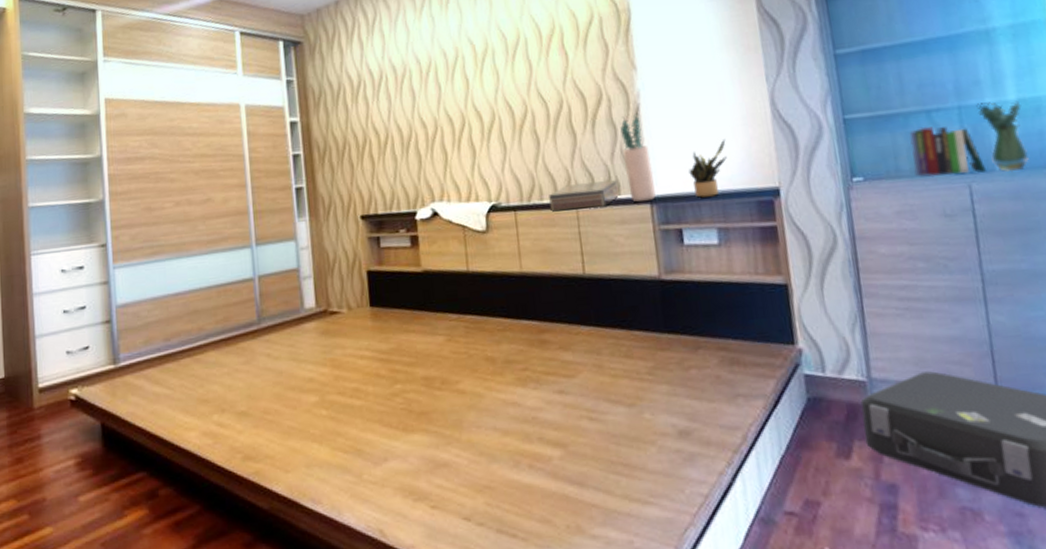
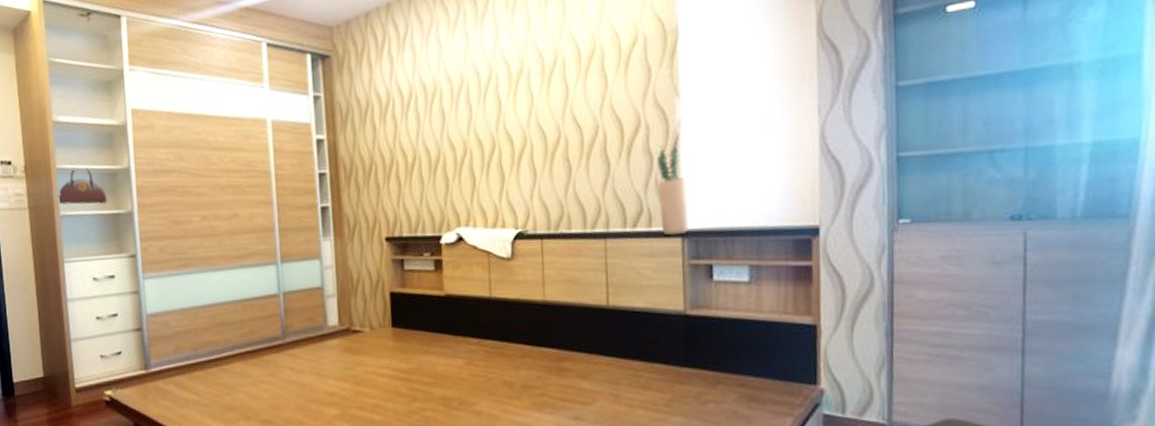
handbag: none [27,158,78,196] -> present [58,168,107,205]
decorative box: present [549,180,620,212] -> none [577,212,651,242]
potted plant: present [688,138,727,198] -> none [725,173,768,234]
books: present [909,126,988,178] -> none [966,167,1047,222]
vase: present [976,100,1029,172] -> none [1045,143,1096,220]

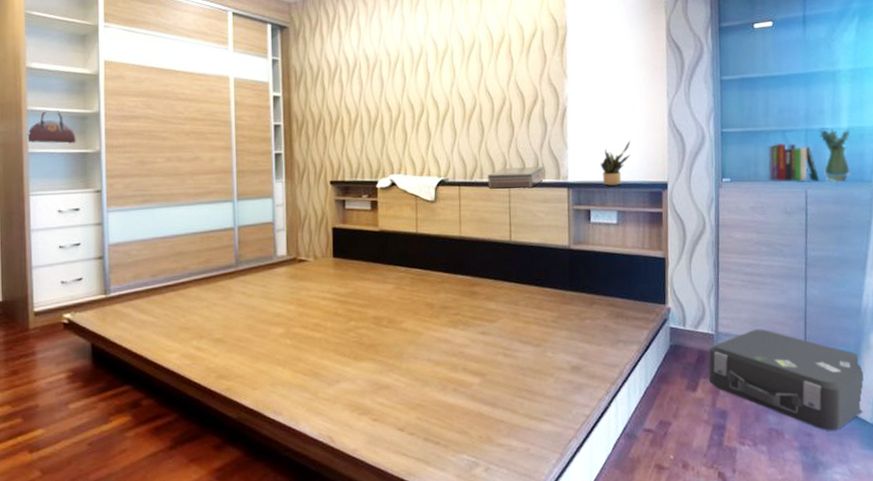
decorative box: none [577,212,651,242] -> present [488,167,545,189]
vase: present [657,140,688,236] -> none [550,111,573,186]
potted plant: none [725,173,768,234] -> present [600,140,631,186]
books: none [966,167,1047,222] -> present [768,142,820,183]
vase: none [1045,143,1096,220] -> present [819,128,850,183]

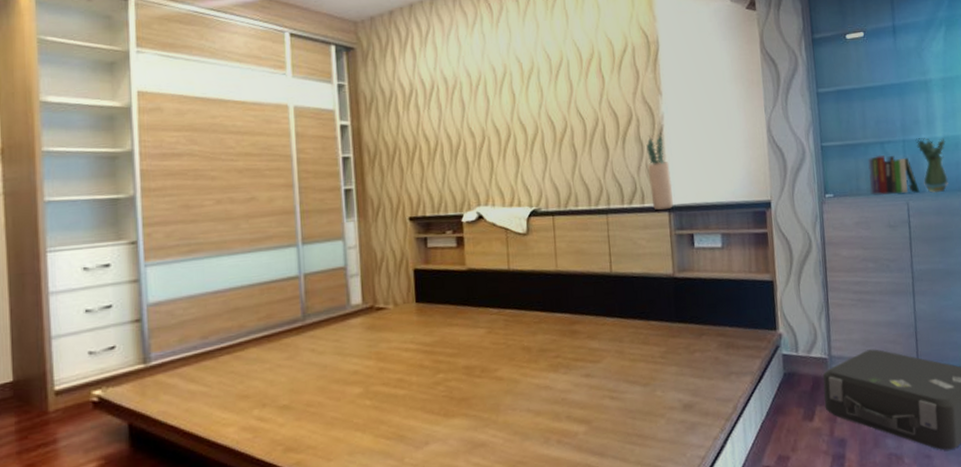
handbag: present [27,110,76,144] -> none [43,151,104,190]
decorative box: present [488,167,545,189] -> none [583,191,644,217]
vase: none [550,111,573,186] -> present [646,131,673,211]
potted plant: present [600,140,631,186] -> none [701,158,732,208]

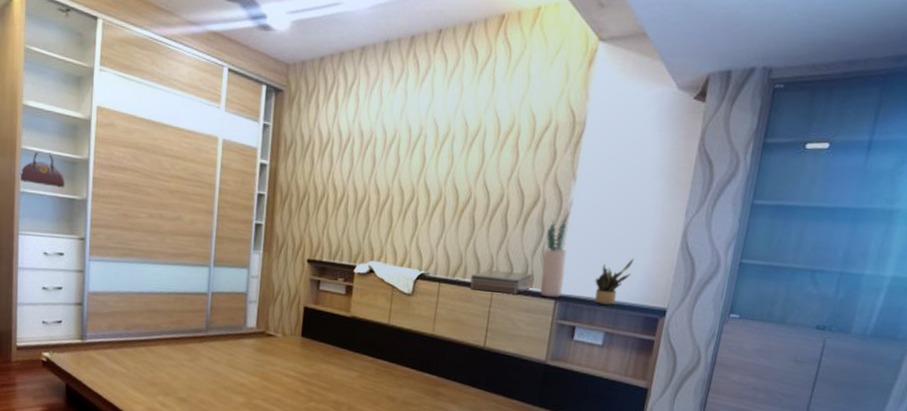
handbag: none [43,151,104,190] -> present [20,151,65,188]
decorative box: none [583,191,644,217] -> present [470,270,532,295]
potted plant: none [701,158,732,208] -> present [595,258,635,305]
books: present [868,155,920,196] -> none [783,283,844,332]
vase: present [915,137,948,193] -> none [851,273,894,337]

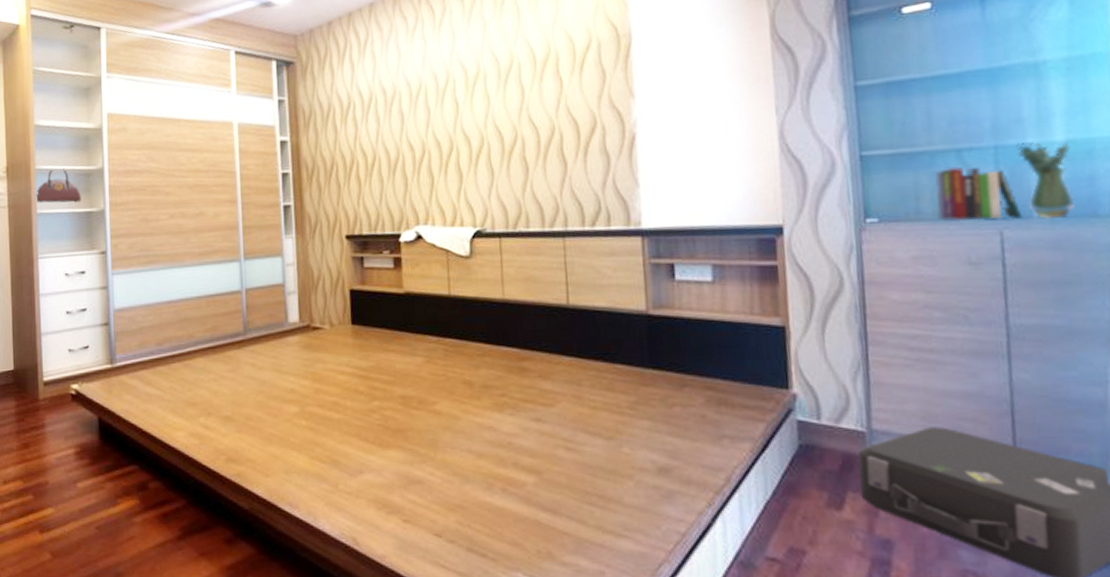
decorative box: present [470,270,532,295] -> none [535,211,610,240]
vase: present [540,217,567,298] -> none [614,140,648,235]
potted plant: present [595,258,635,305] -> none [685,172,727,233]
books: none [783,283,844,332] -> present [934,166,1024,222]
vase: none [851,273,894,337] -> present [1016,141,1074,220]

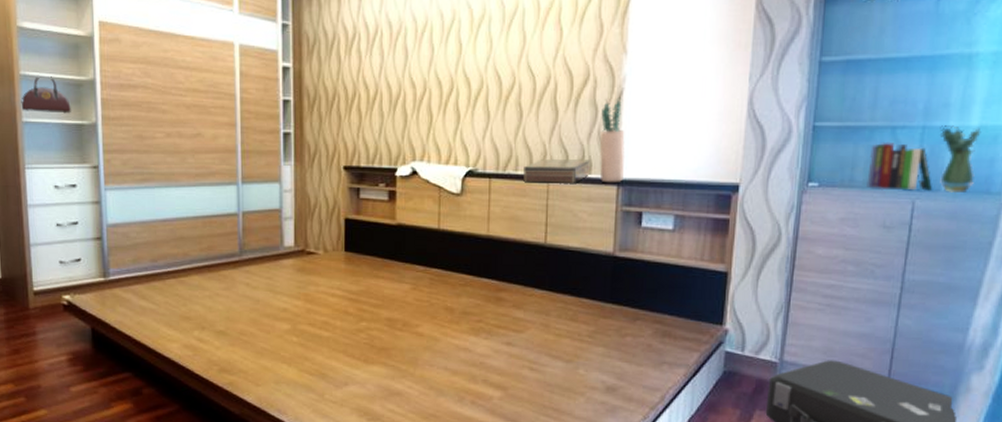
decorative box: none [535,211,610,240] -> present [523,160,591,183]
vase: none [614,140,648,235] -> present [599,95,626,183]

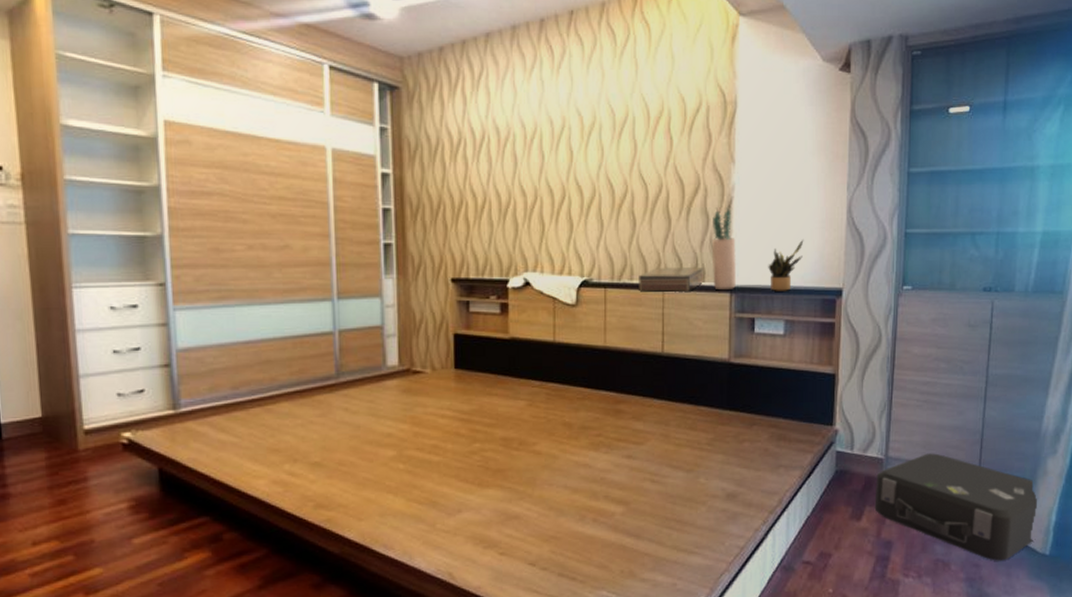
handbag: present [21,76,71,114] -> none [66,182,130,224]
potted plant: none [658,131,699,185] -> present [768,239,804,291]
books: present [866,141,933,191] -> none [953,247,1008,292]
vase: present [939,125,981,194] -> none [1011,231,1045,294]

